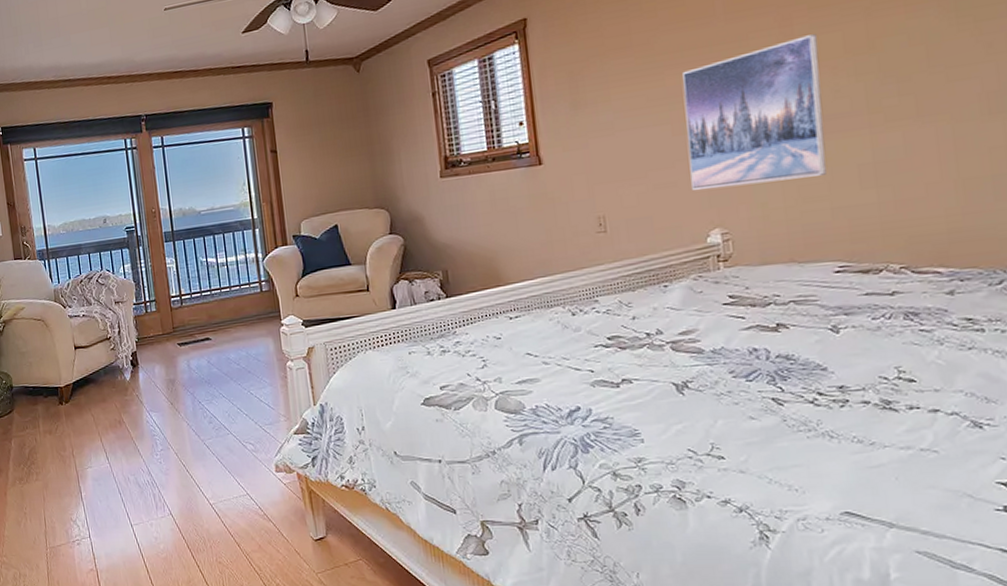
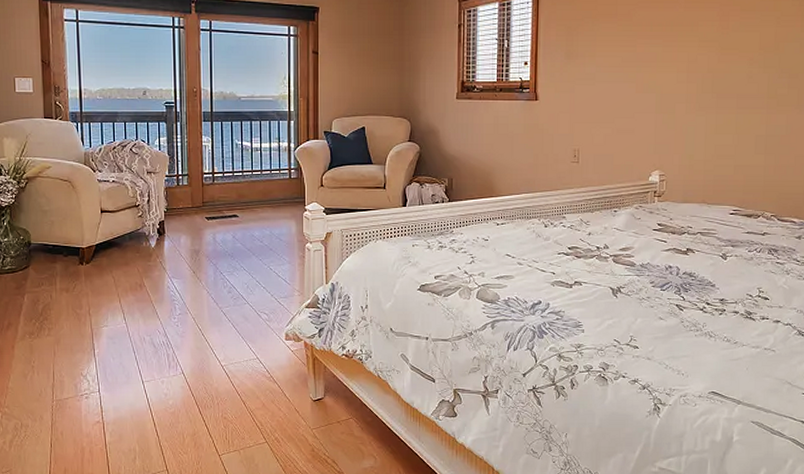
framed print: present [682,34,826,190] -> none [644,31,743,140]

